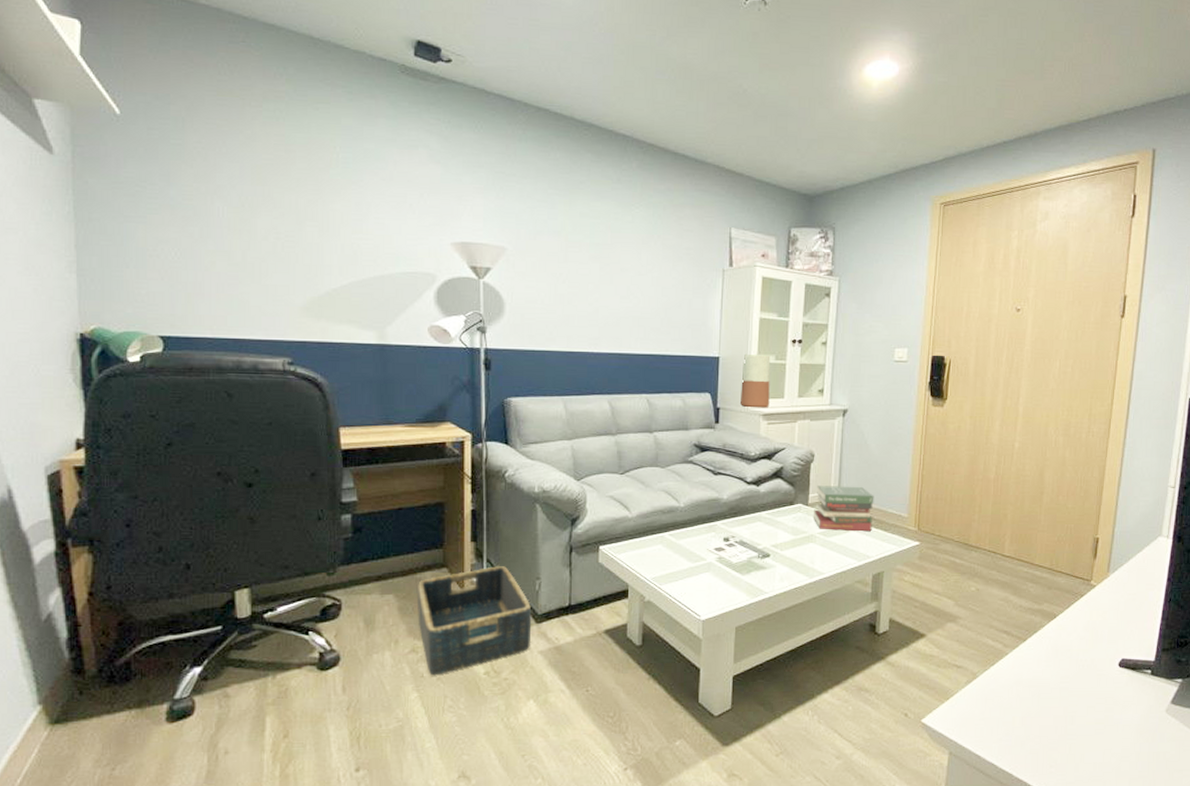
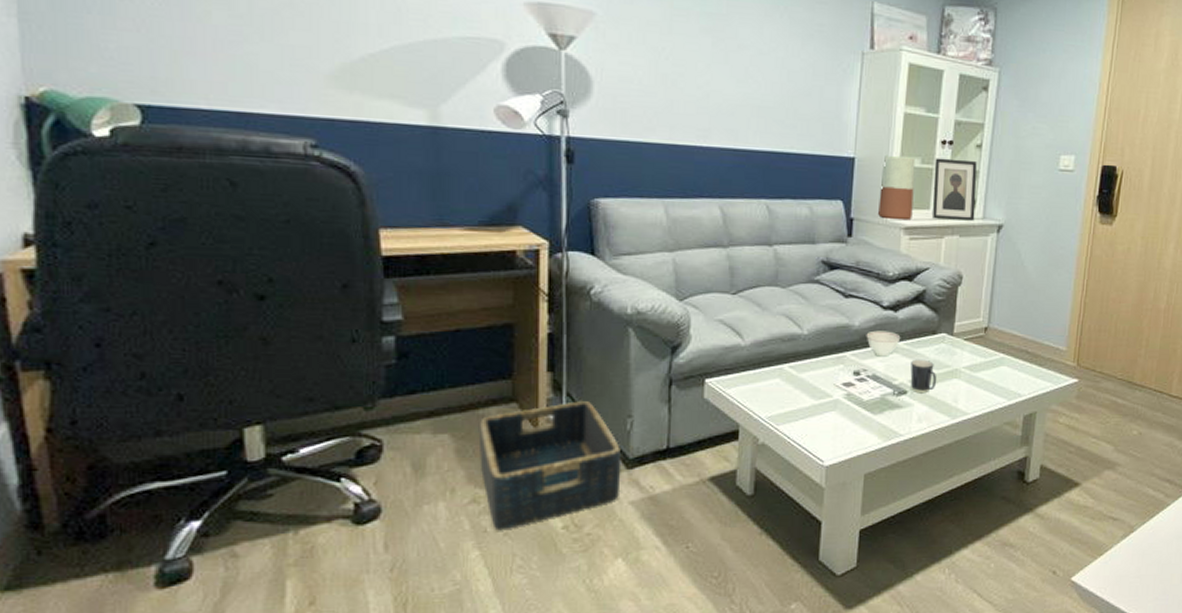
bowl: none [733,502,763,525] -> present [866,330,901,357]
mug: none [772,526,796,556] -> present [910,359,937,394]
picture frame: none [786,354,824,407] -> present [933,158,977,221]
books: present [812,486,874,532] -> none [958,313,1029,367]

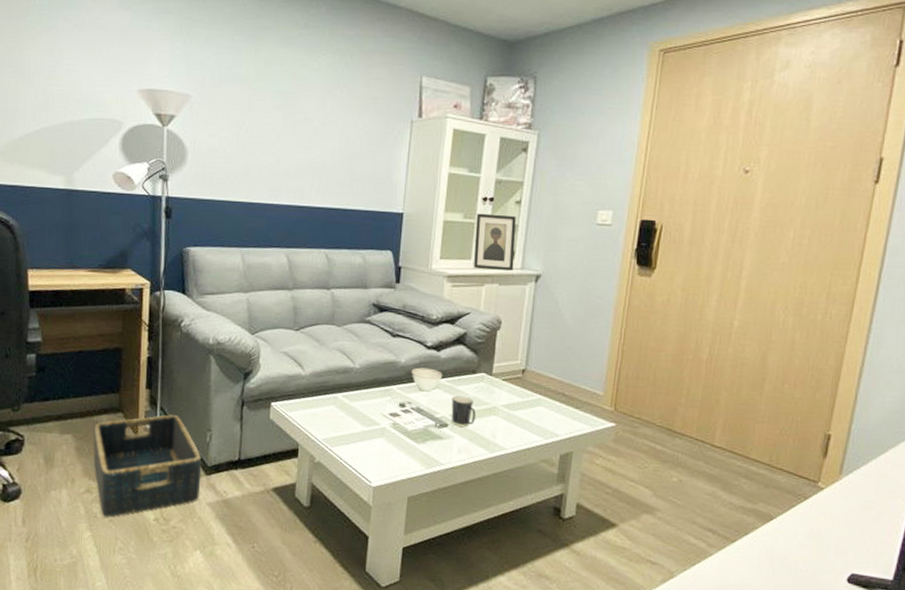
vase: present [878,156,916,220] -> none [424,211,459,269]

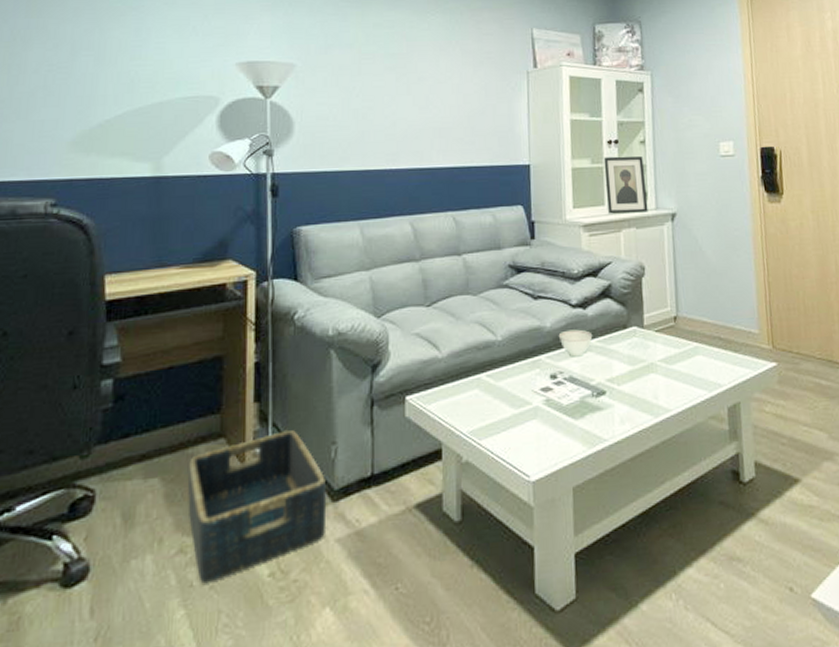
mug: present [451,395,477,428] -> none [606,355,635,393]

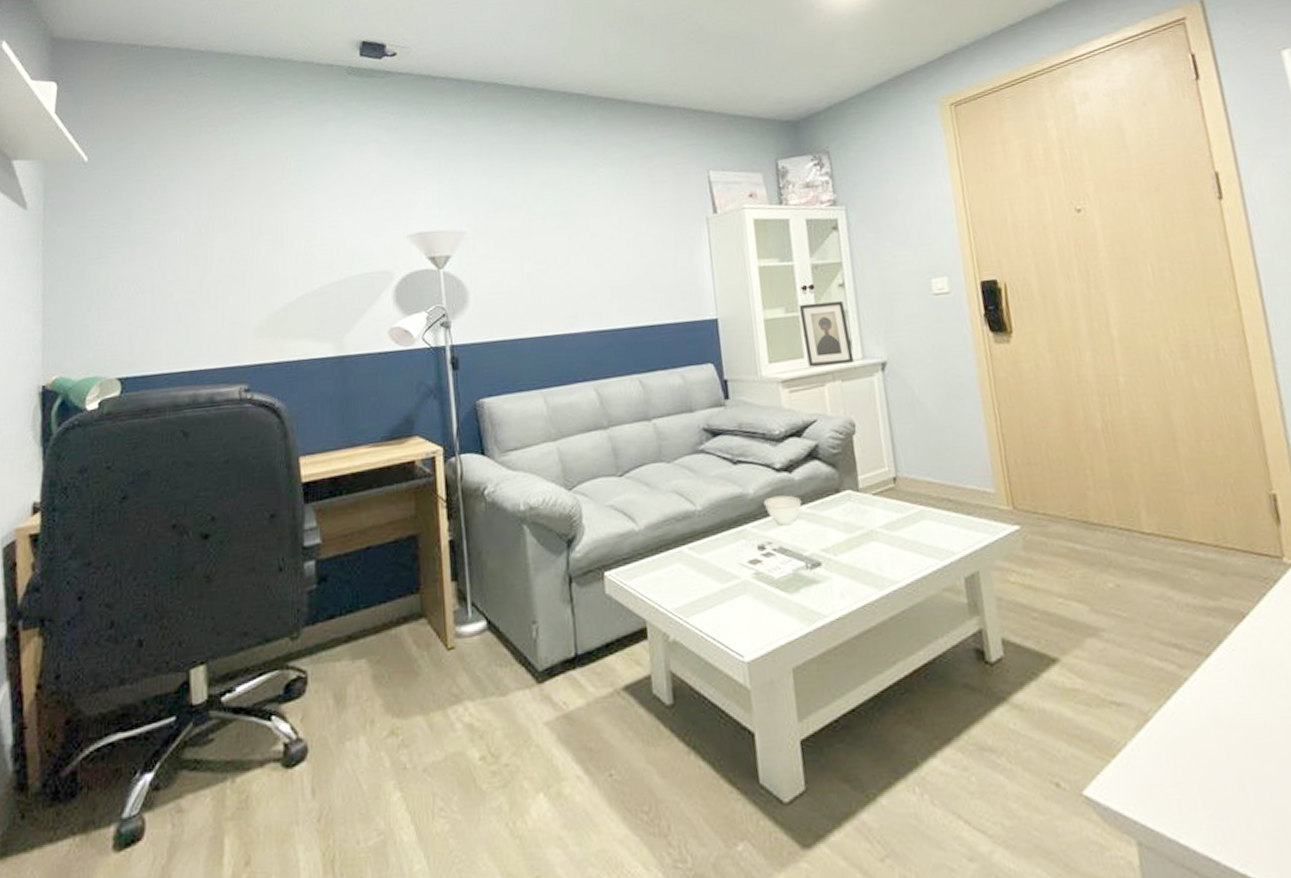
basket: present [187,429,327,582] -> none [392,608,534,765]

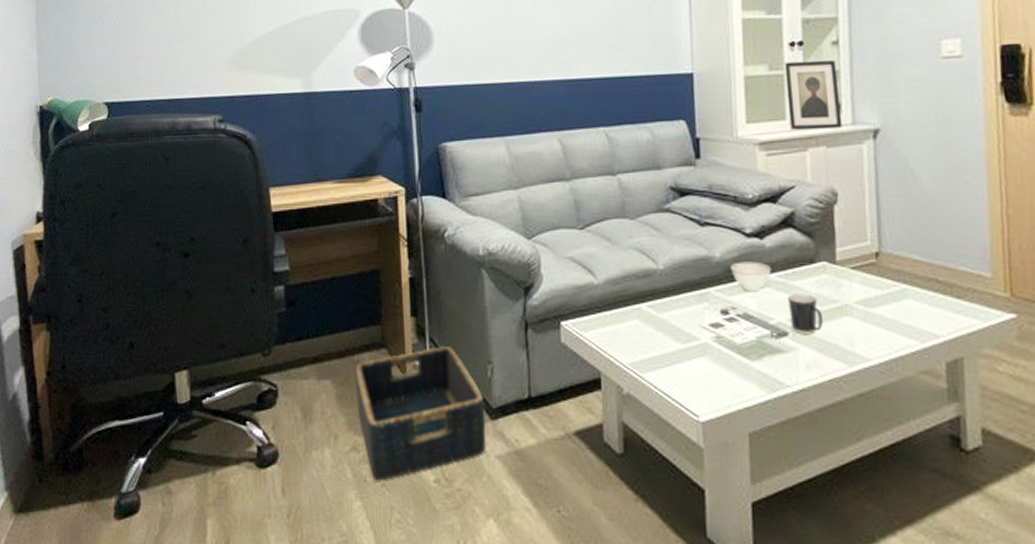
basket: none [392,608,534,765] -> present [355,345,487,480]
mug: none [818,523,853,564] -> present [788,293,824,335]

